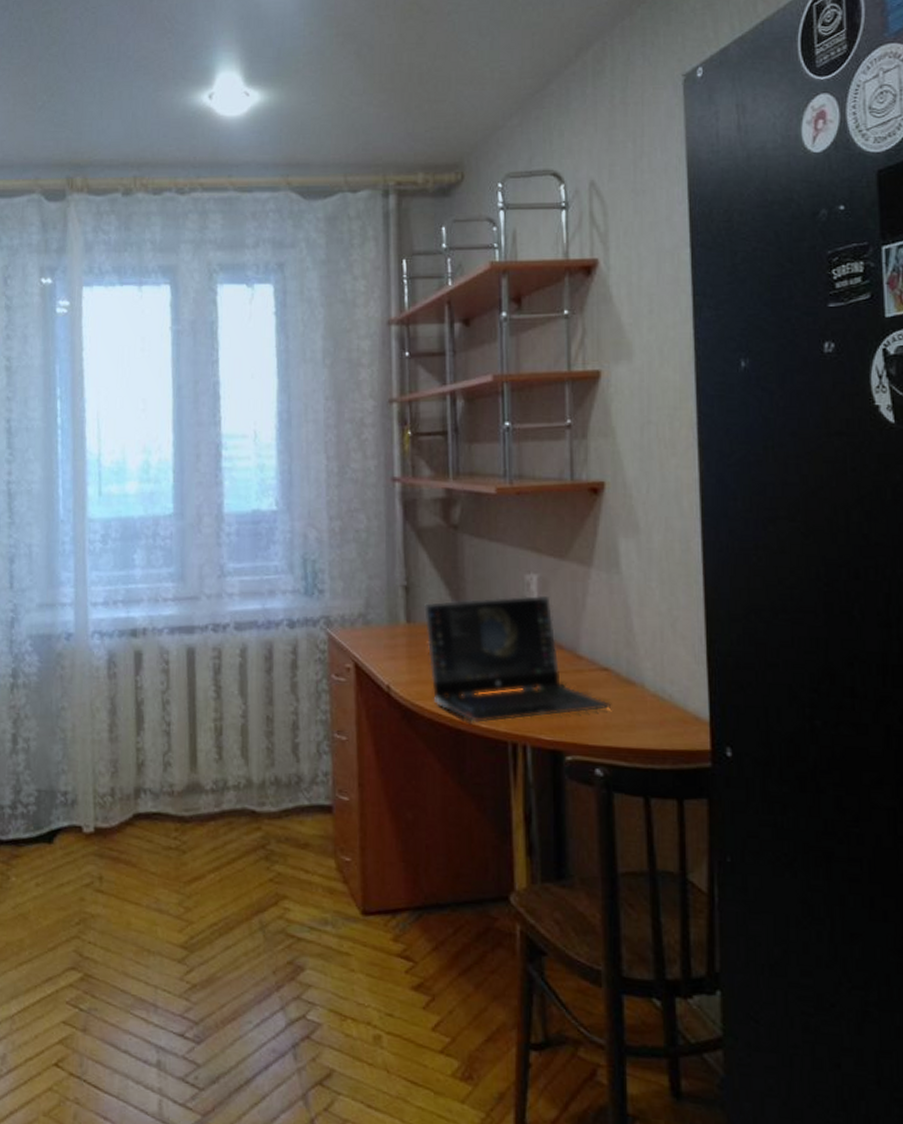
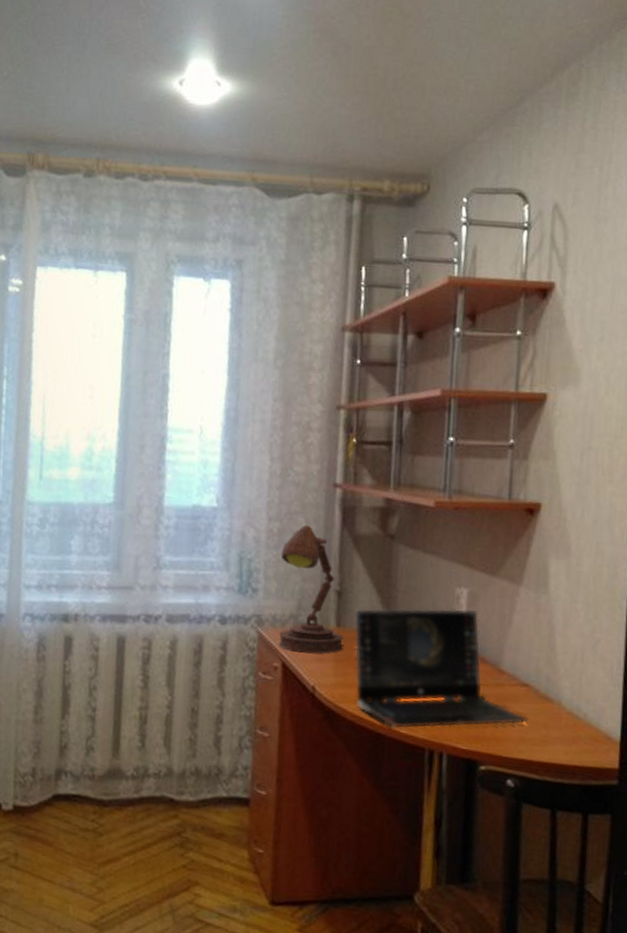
desk lamp: none [344,521,416,652] -> present [278,524,344,654]

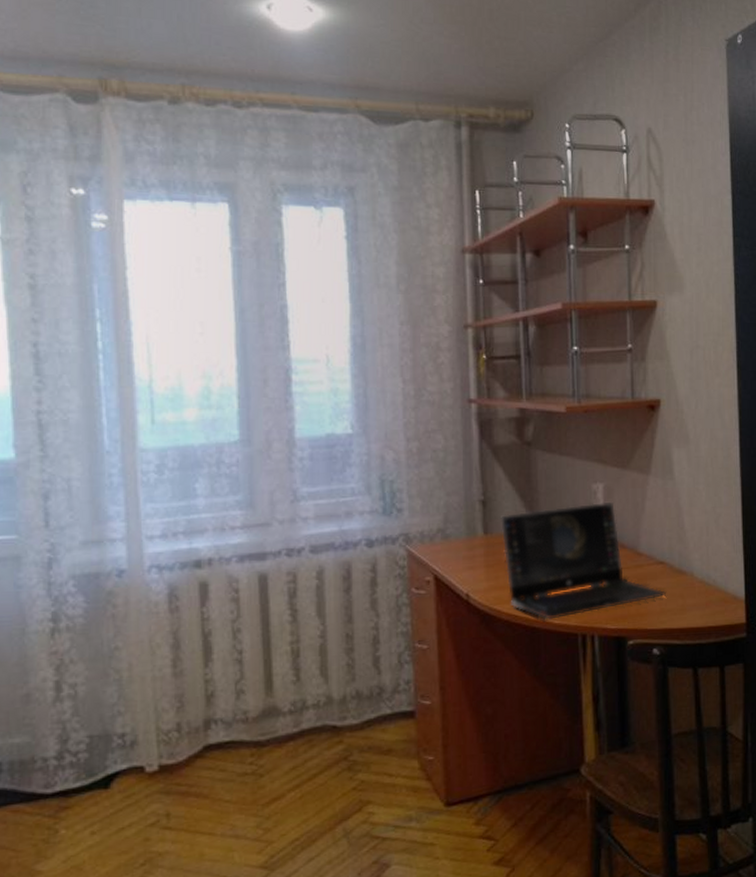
desk lamp: present [278,524,344,654] -> none [422,441,493,564]

